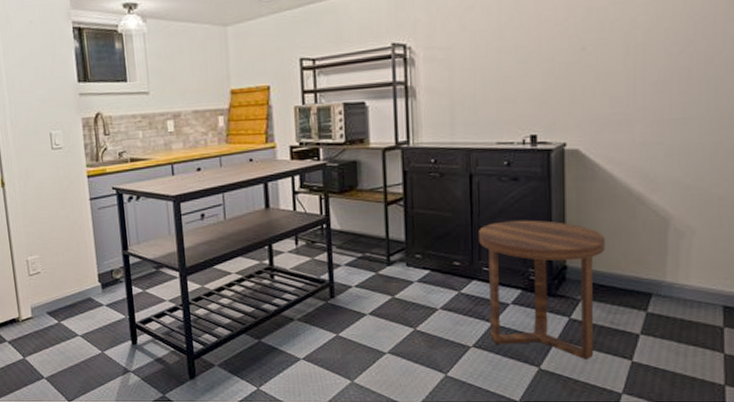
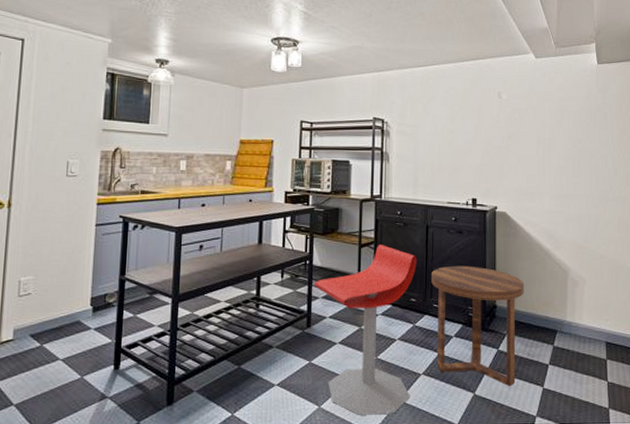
stool: none [333,199,460,390] -> present [313,244,417,415]

